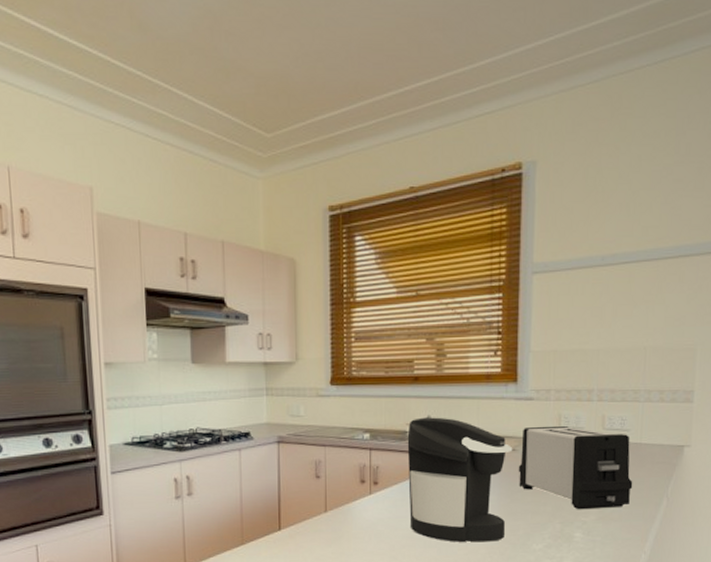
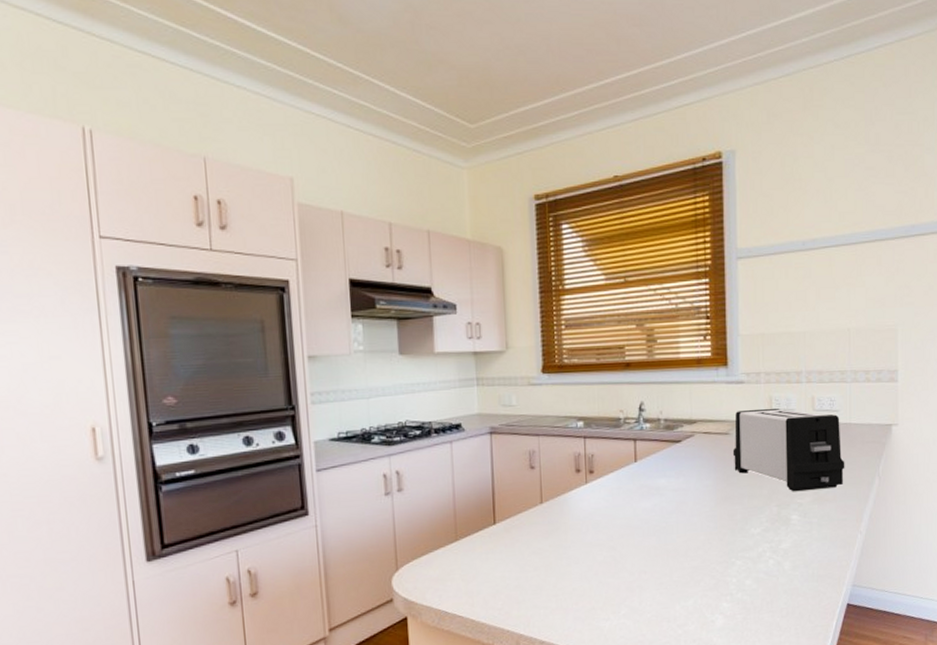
coffee maker: present [407,417,513,542] -> none [621,403,727,530]

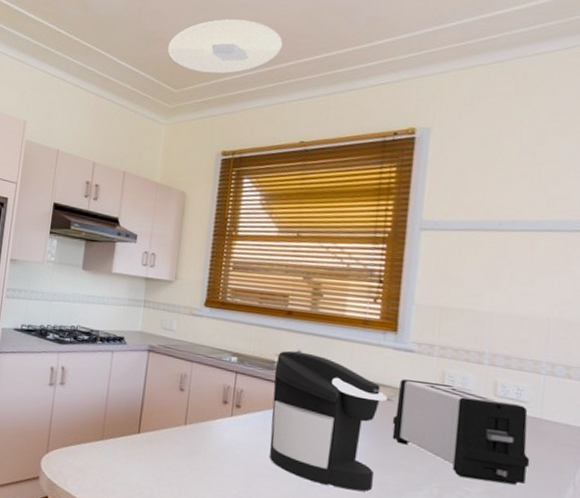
ceiling light: none [455,34,582,101] -> present [168,19,283,74]
coffee maker: none [621,403,727,530] -> present [270,350,388,491]

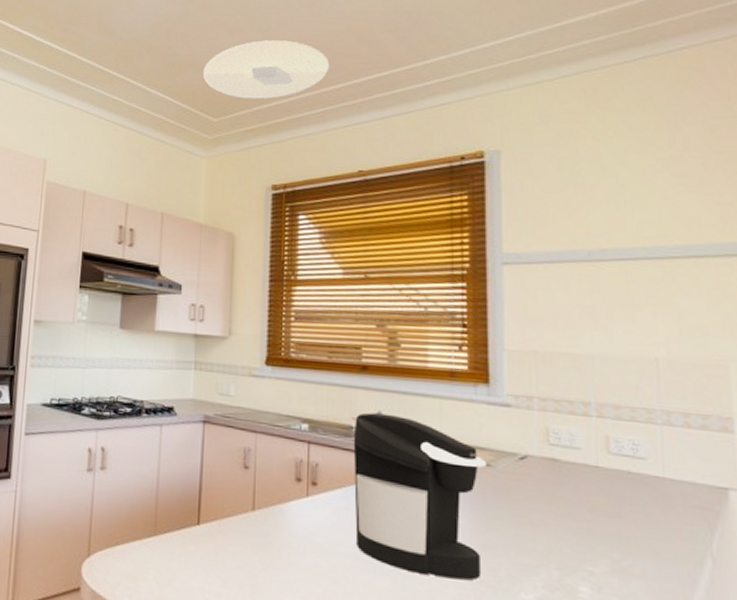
toaster: present [392,379,530,485] -> none [495,439,659,560]

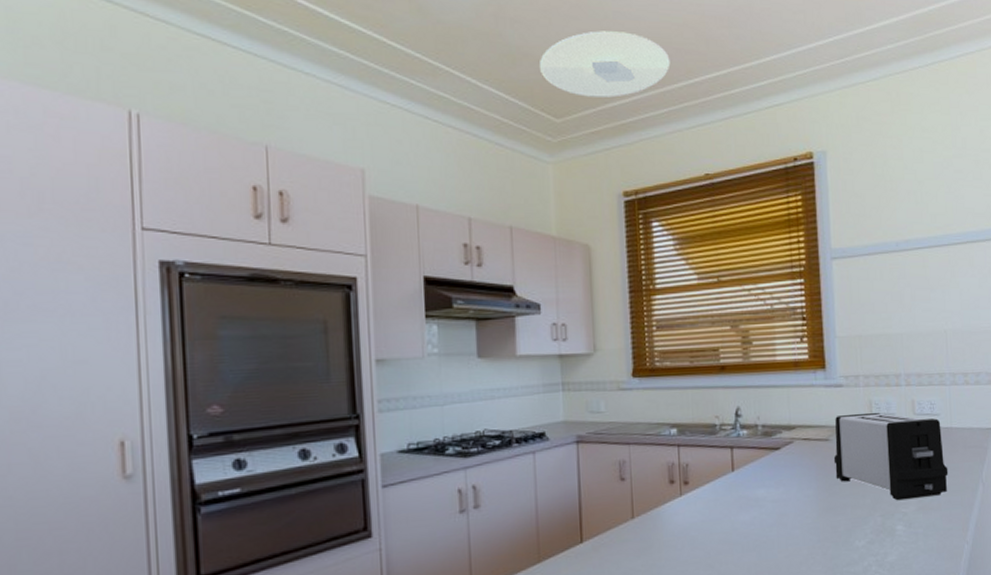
coffee maker: present [353,412,487,580] -> none [717,408,827,544]
toaster: none [495,439,659,560] -> present [833,412,949,500]

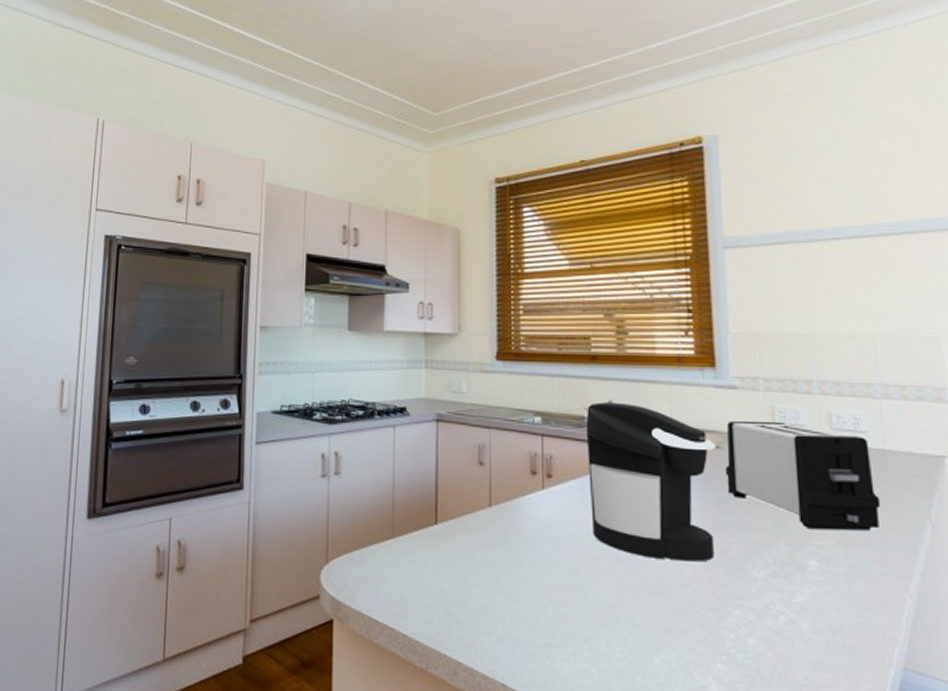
ceiling light: present [540,31,671,98] -> none [422,31,548,92]
coffee maker: none [717,408,827,544] -> present [585,402,717,562]

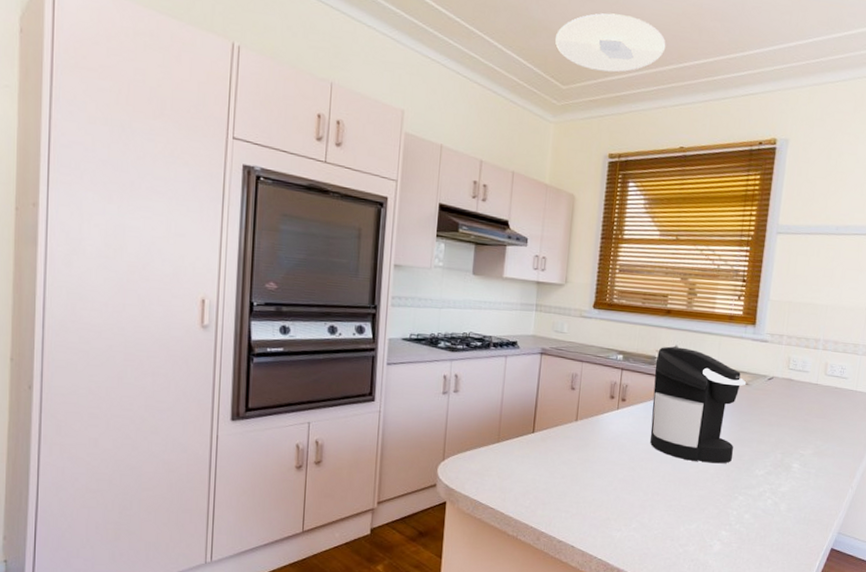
ceiling light: none [422,31,548,92] -> present [555,13,666,73]
toaster: present [724,420,881,531] -> none [748,366,848,445]

